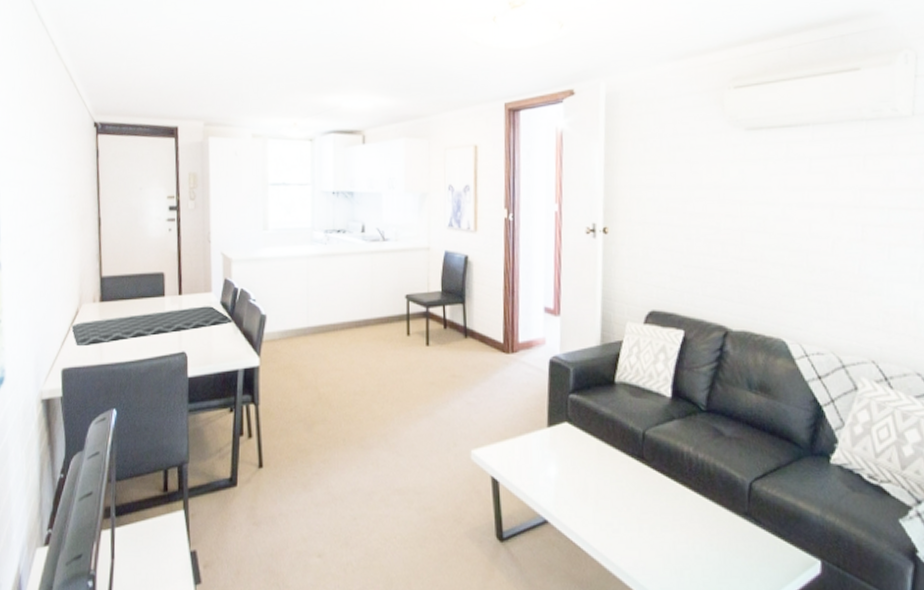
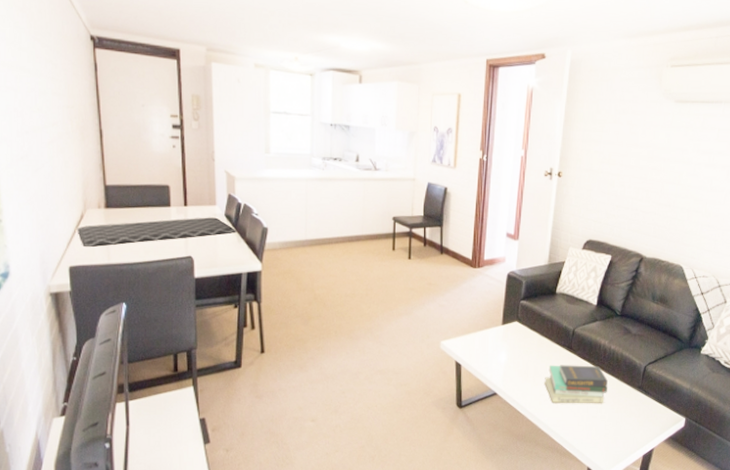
books: none [610,481,700,538] -> present [544,365,608,404]

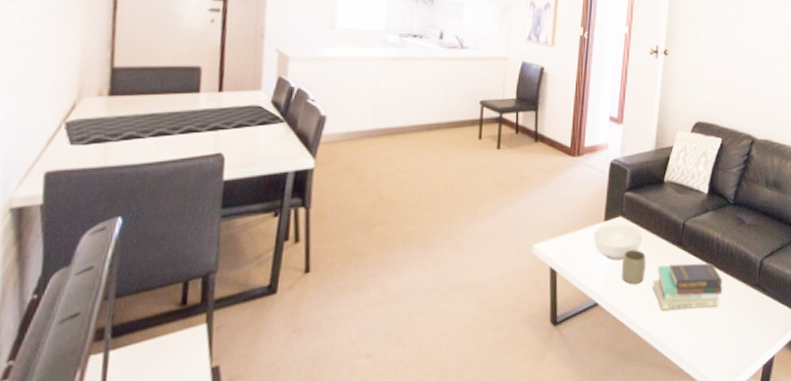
bowl: none [492,328,536,359] -> present [593,224,643,260]
mug: none [517,351,539,379] -> present [622,250,646,284]

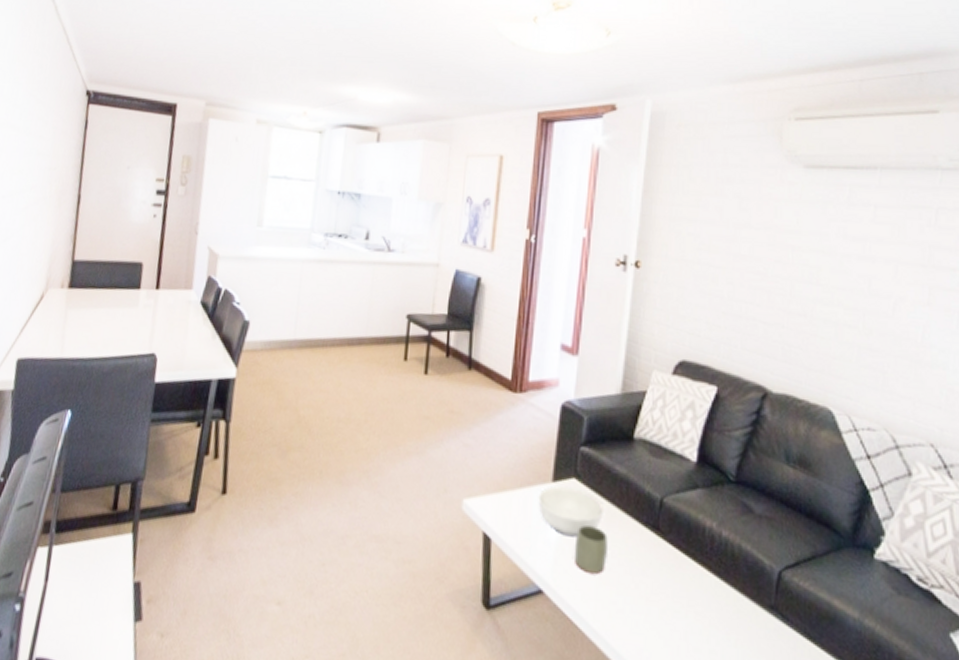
placemat: present [63,105,286,145] -> none [33,304,212,336]
books: present [653,263,722,310] -> none [617,553,718,629]

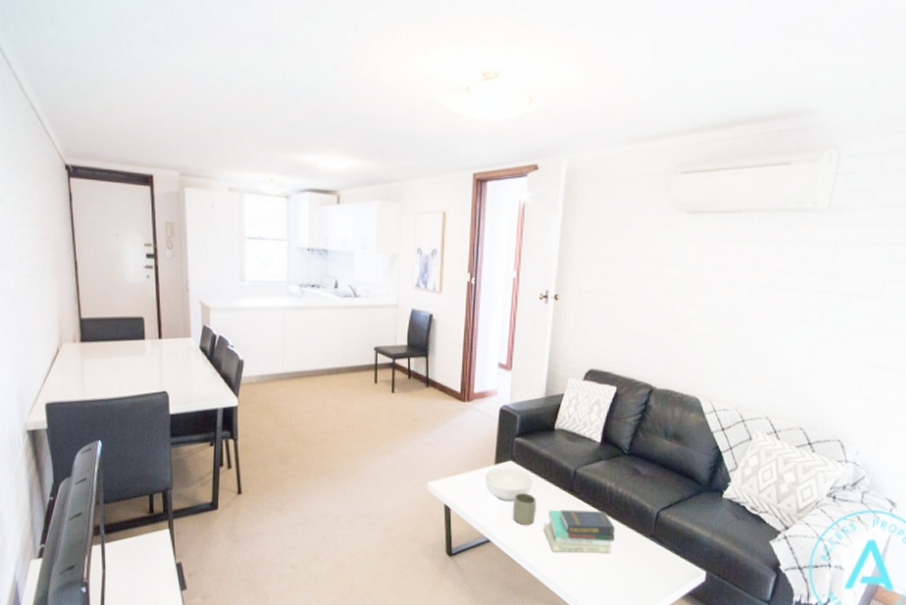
books: none [617,553,718,629] -> present [543,509,615,554]

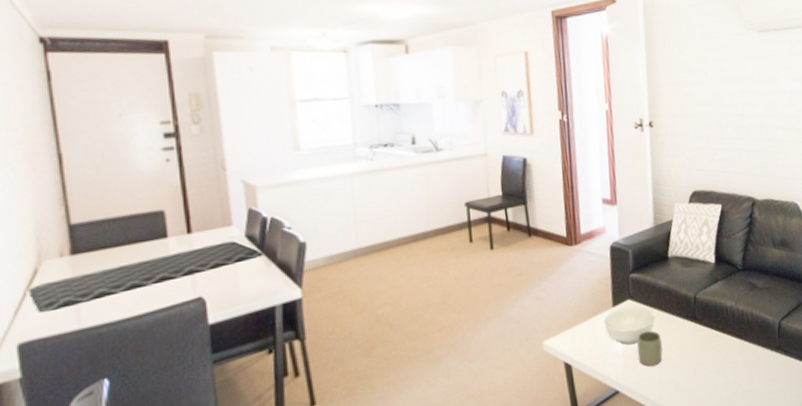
placemat: none [53,350,212,382] -> present [28,241,264,312]
books: present [543,509,615,554] -> none [671,333,744,388]

